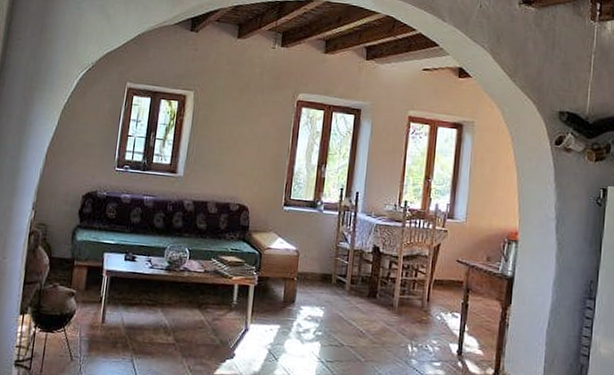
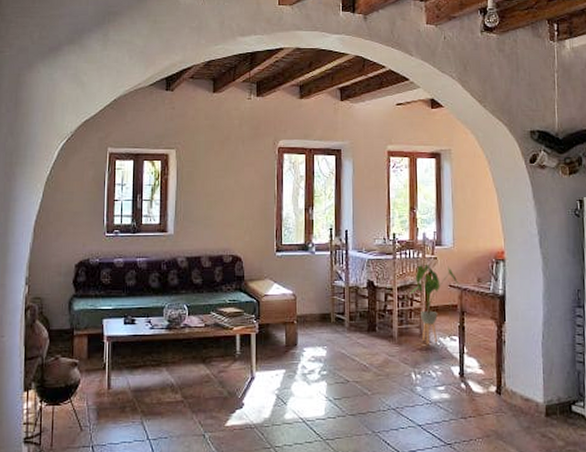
house plant: none [415,235,468,318] -> present [410,264,460,344]

